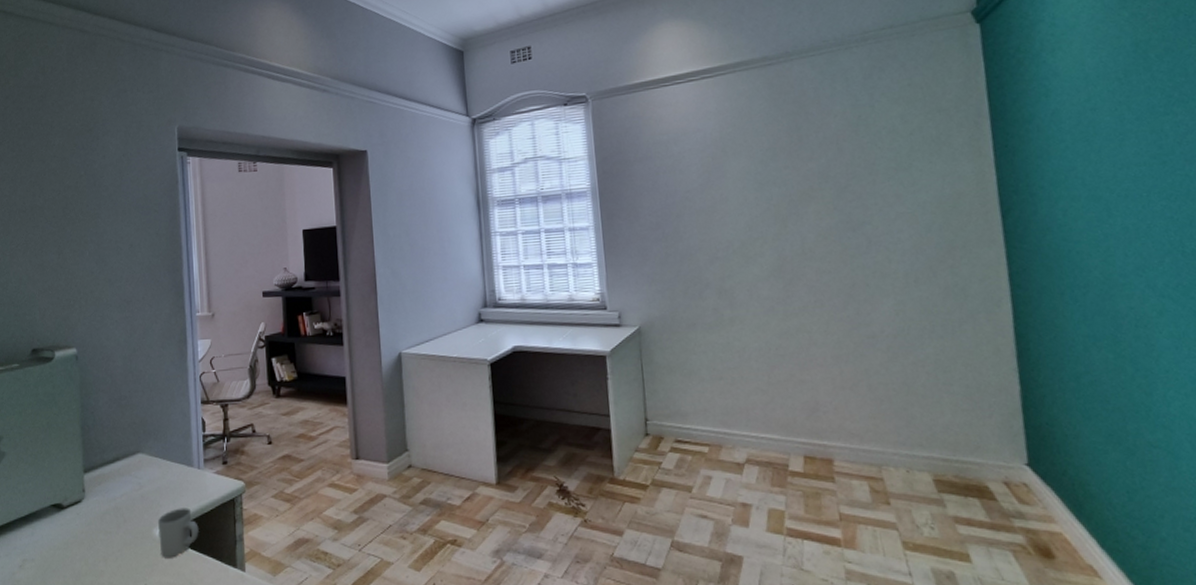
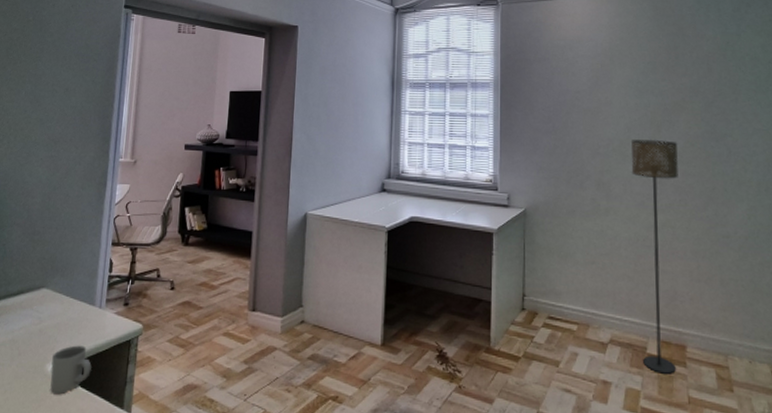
floor lamp: none [754,236,823,491] -> present [631,140,678,374]

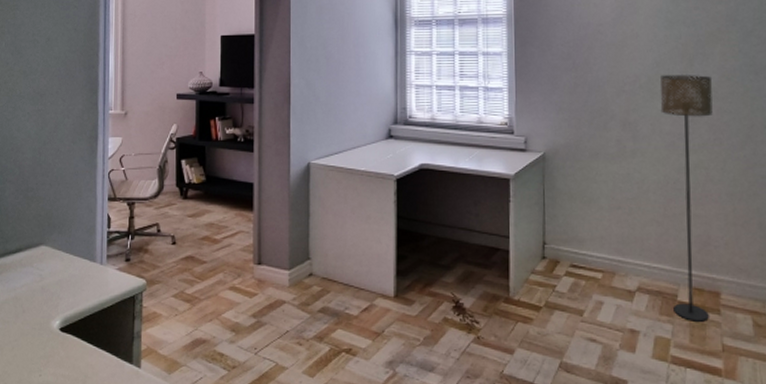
mug: present [50,345,92,395] -> none [56,302,97,351]

